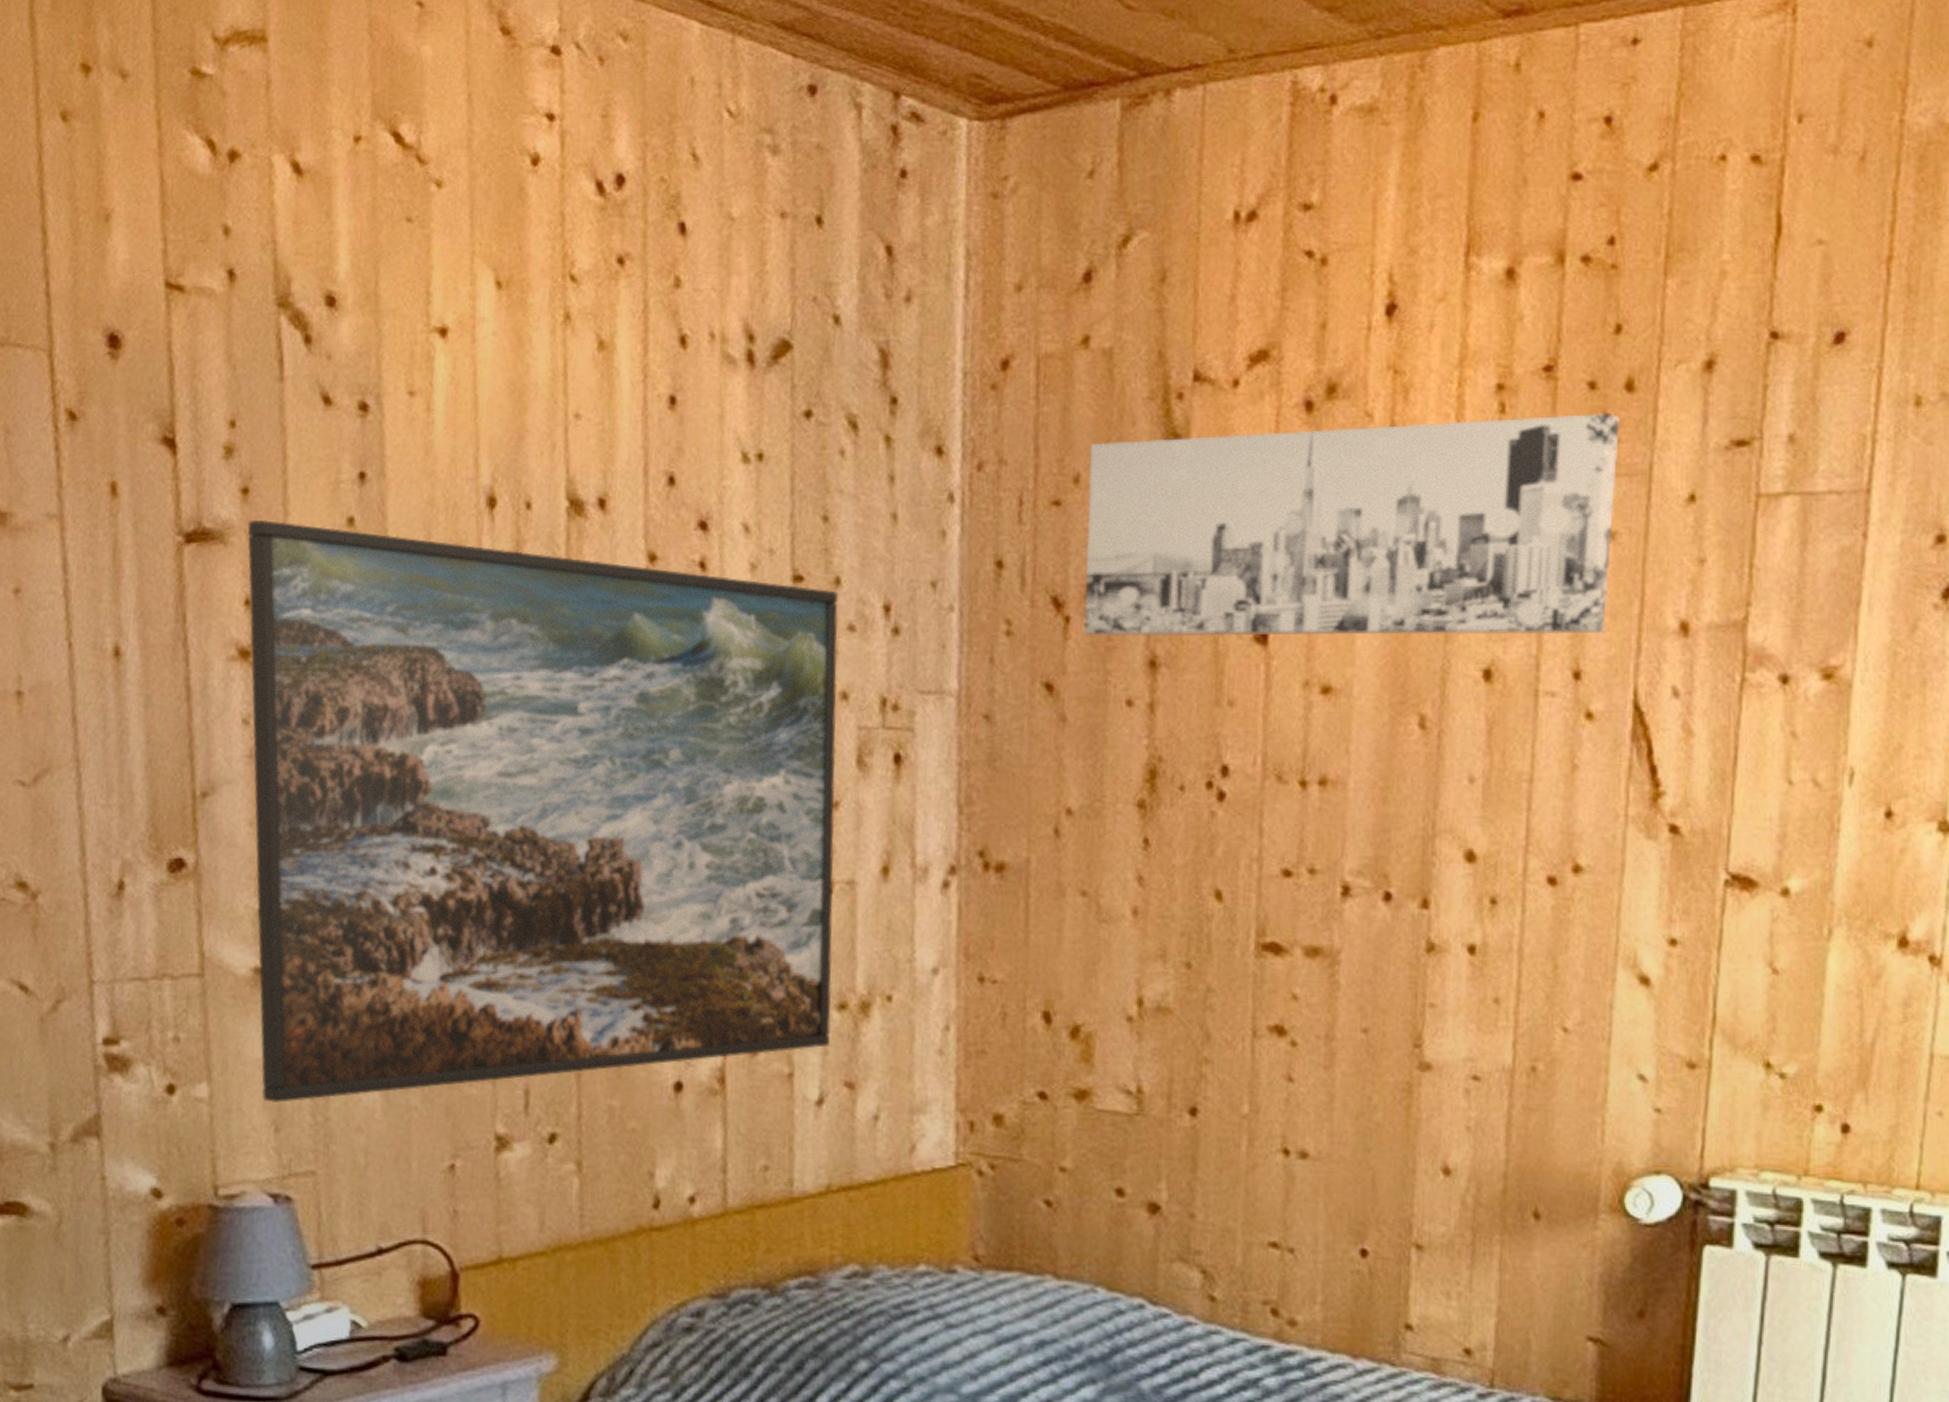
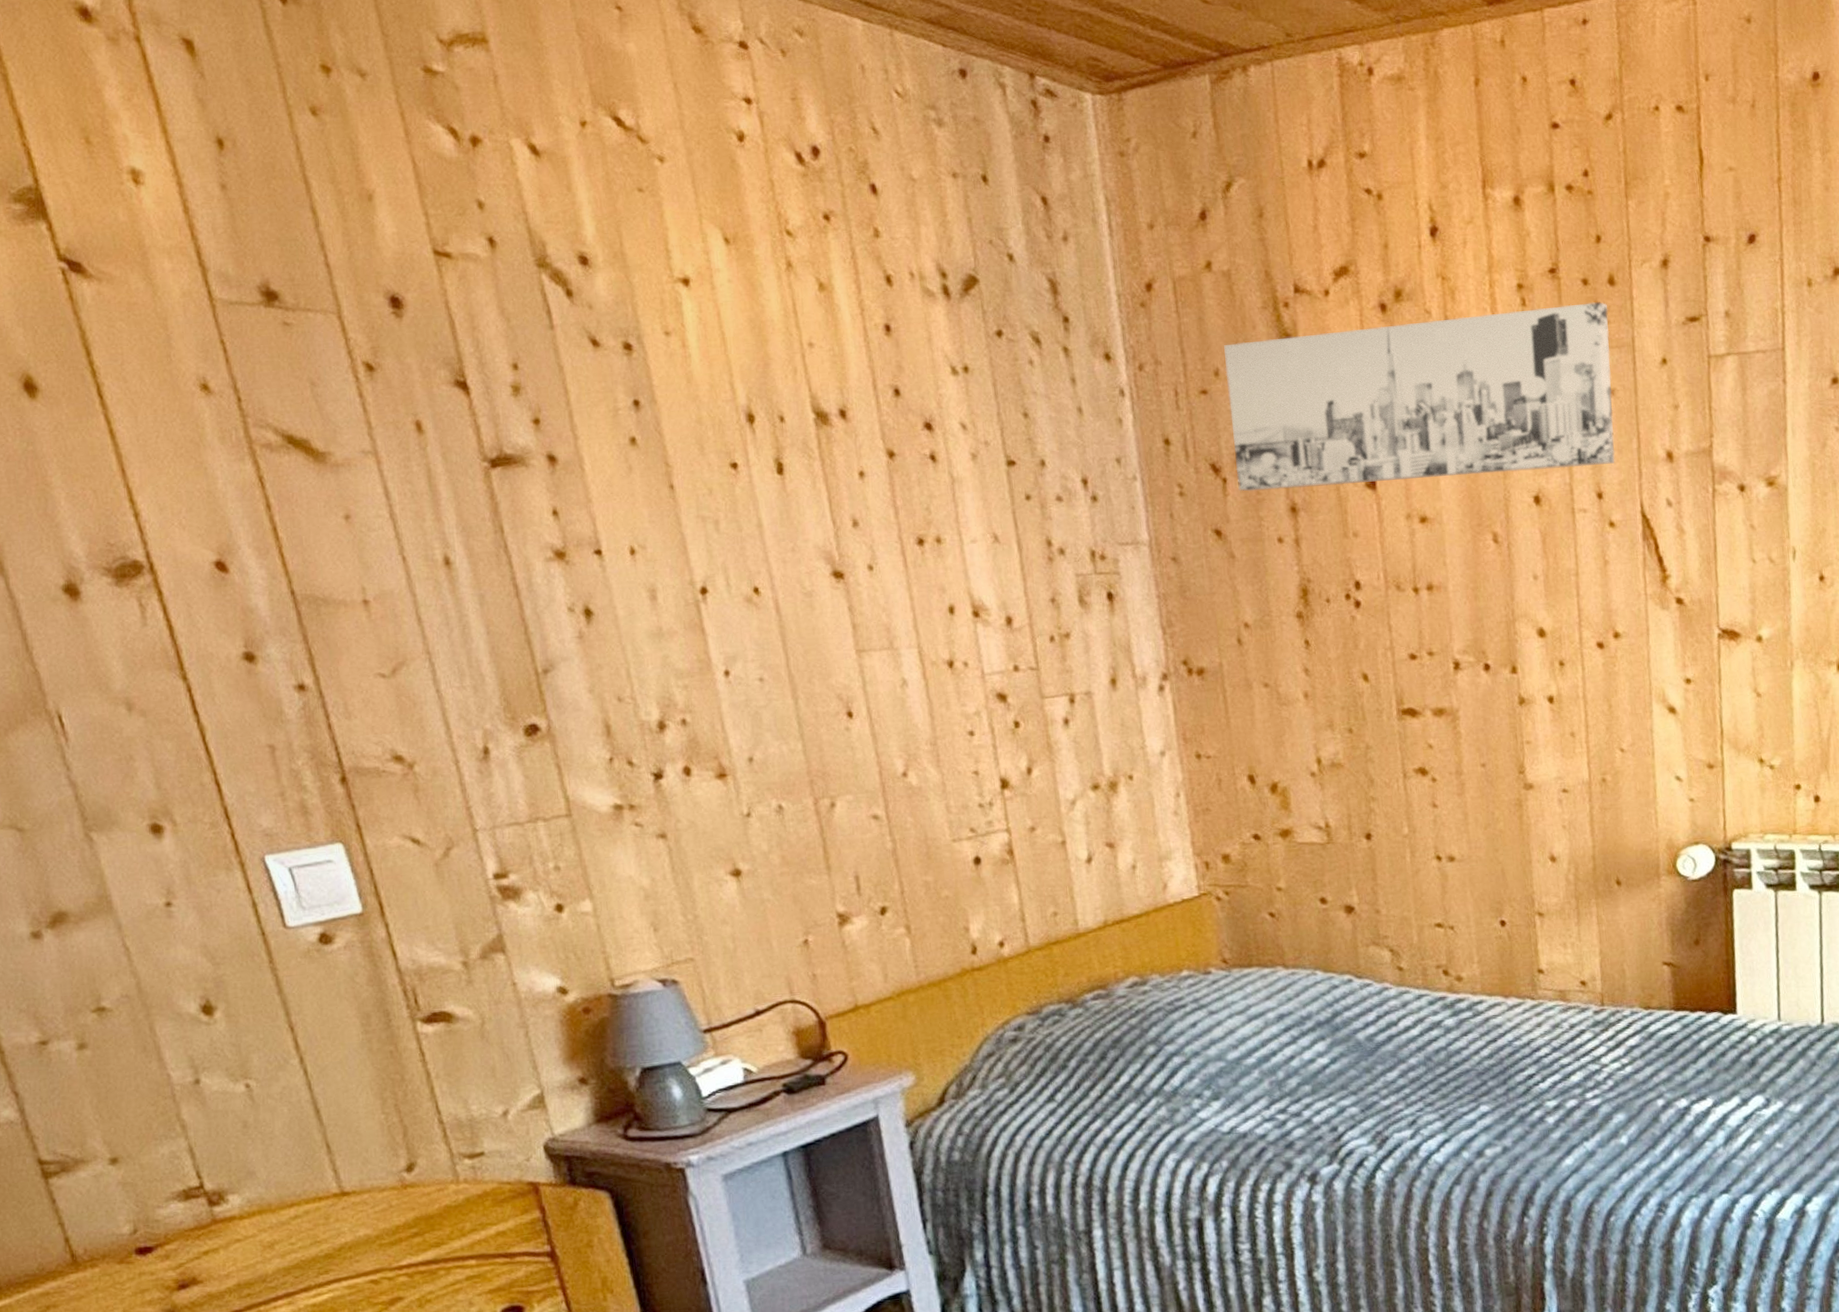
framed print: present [247,520,839,1103] -> none [544,444,1090,909]

